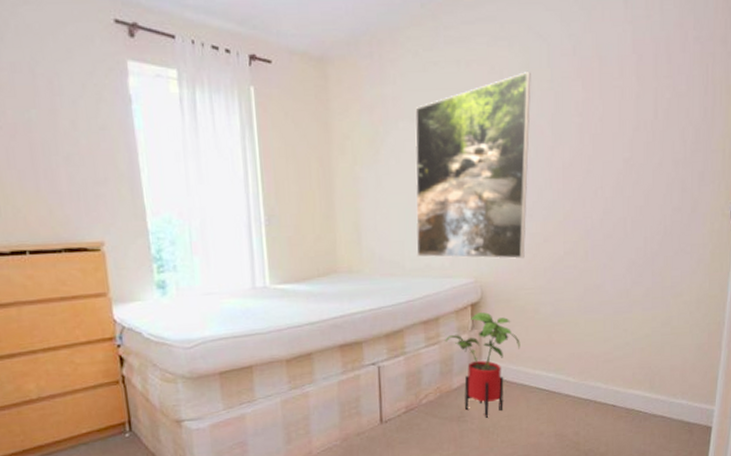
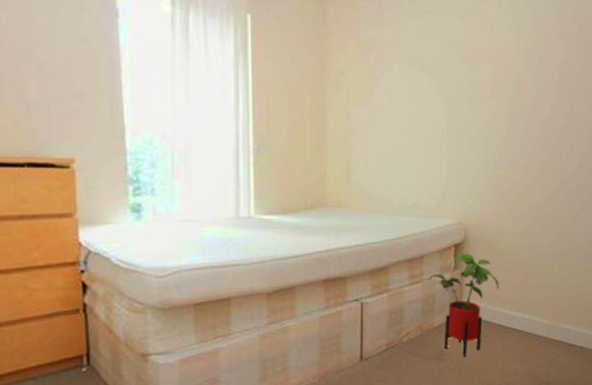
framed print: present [415,72,531,260] -> none [405,30,518,203]

